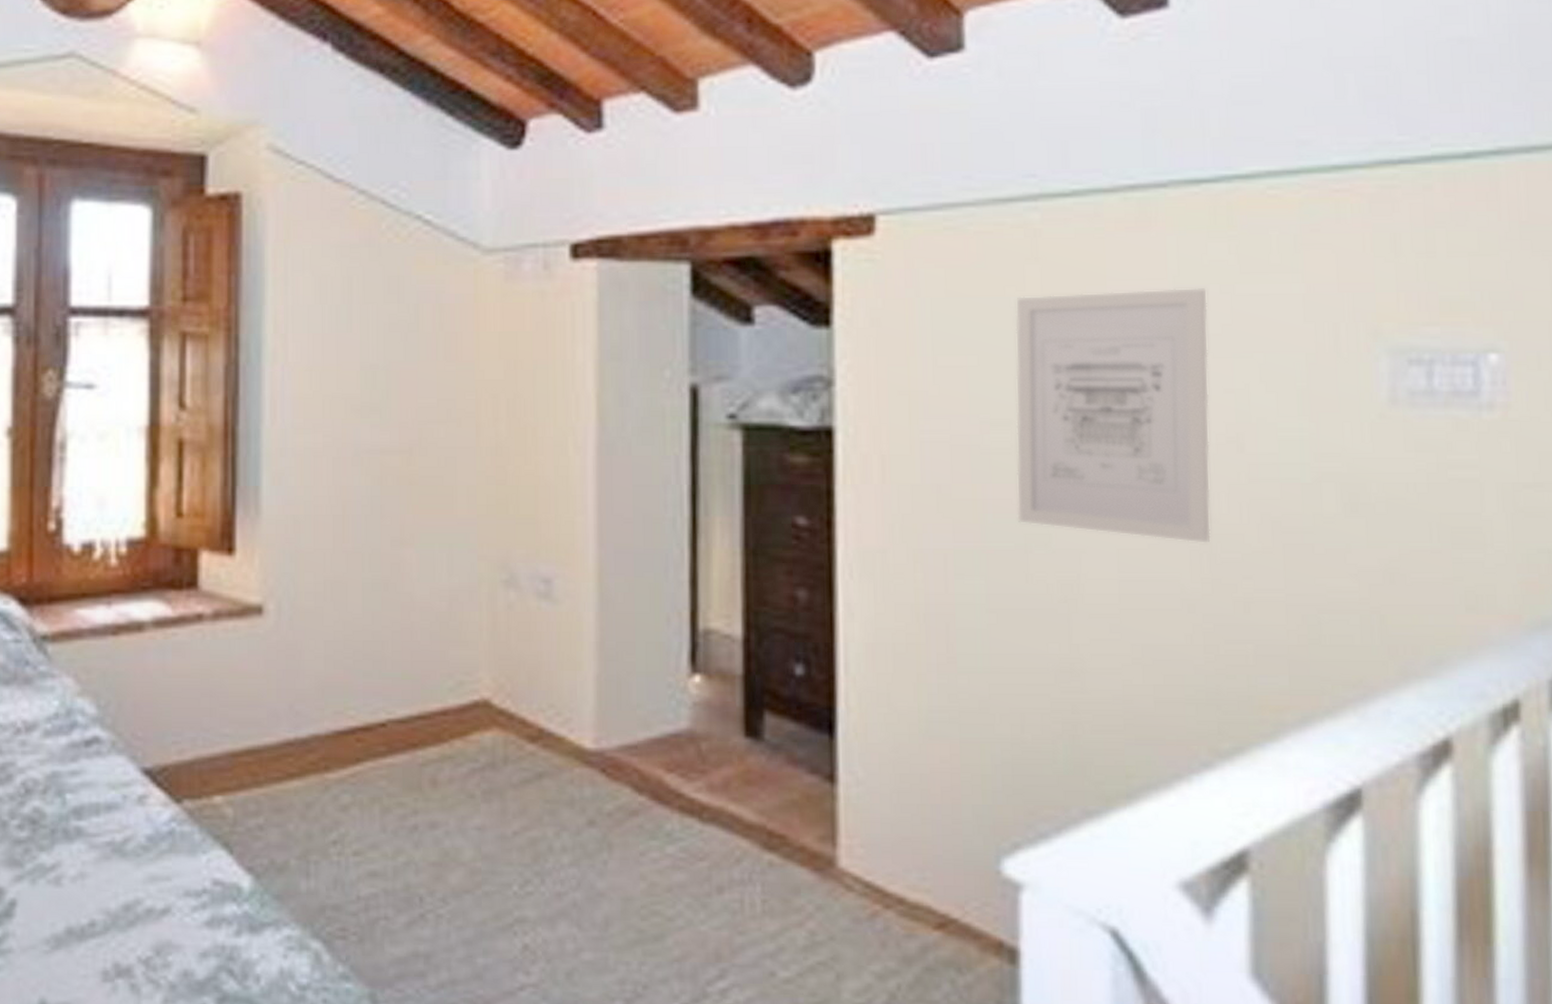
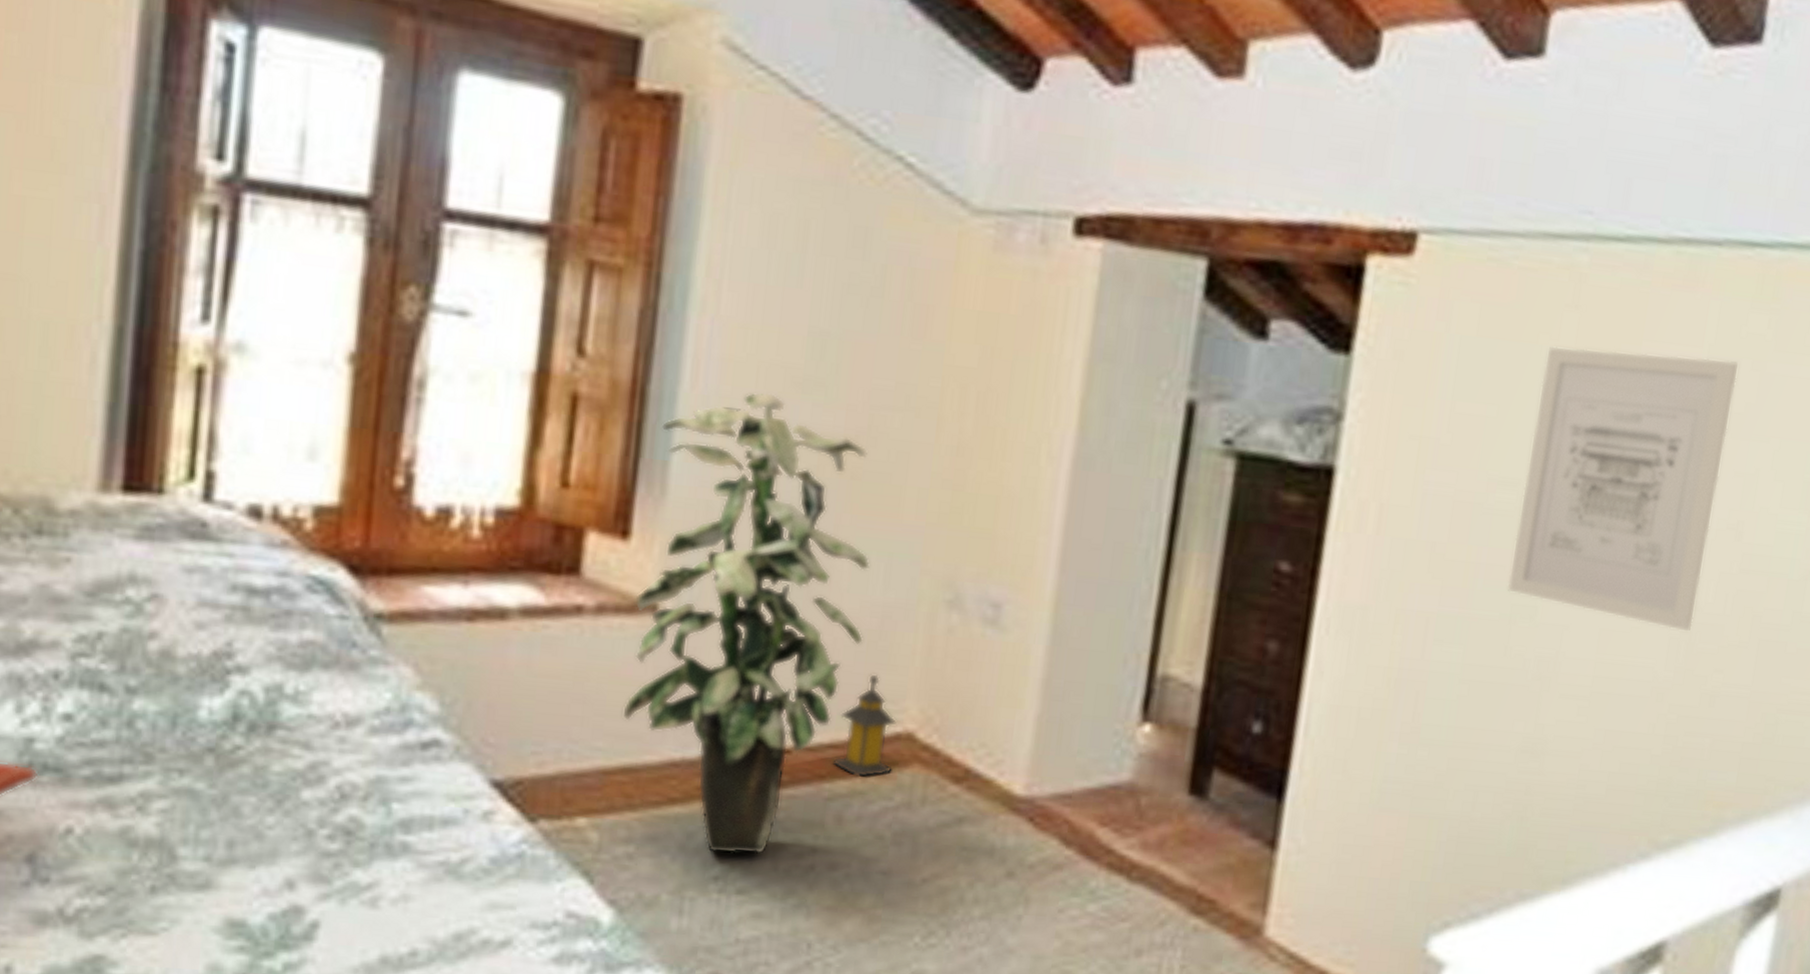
indoor plant: none [242,421,436,820] -> present [621,392,870,855]
lantern: none [422,651,475,744] -> present [832,674,896,778]

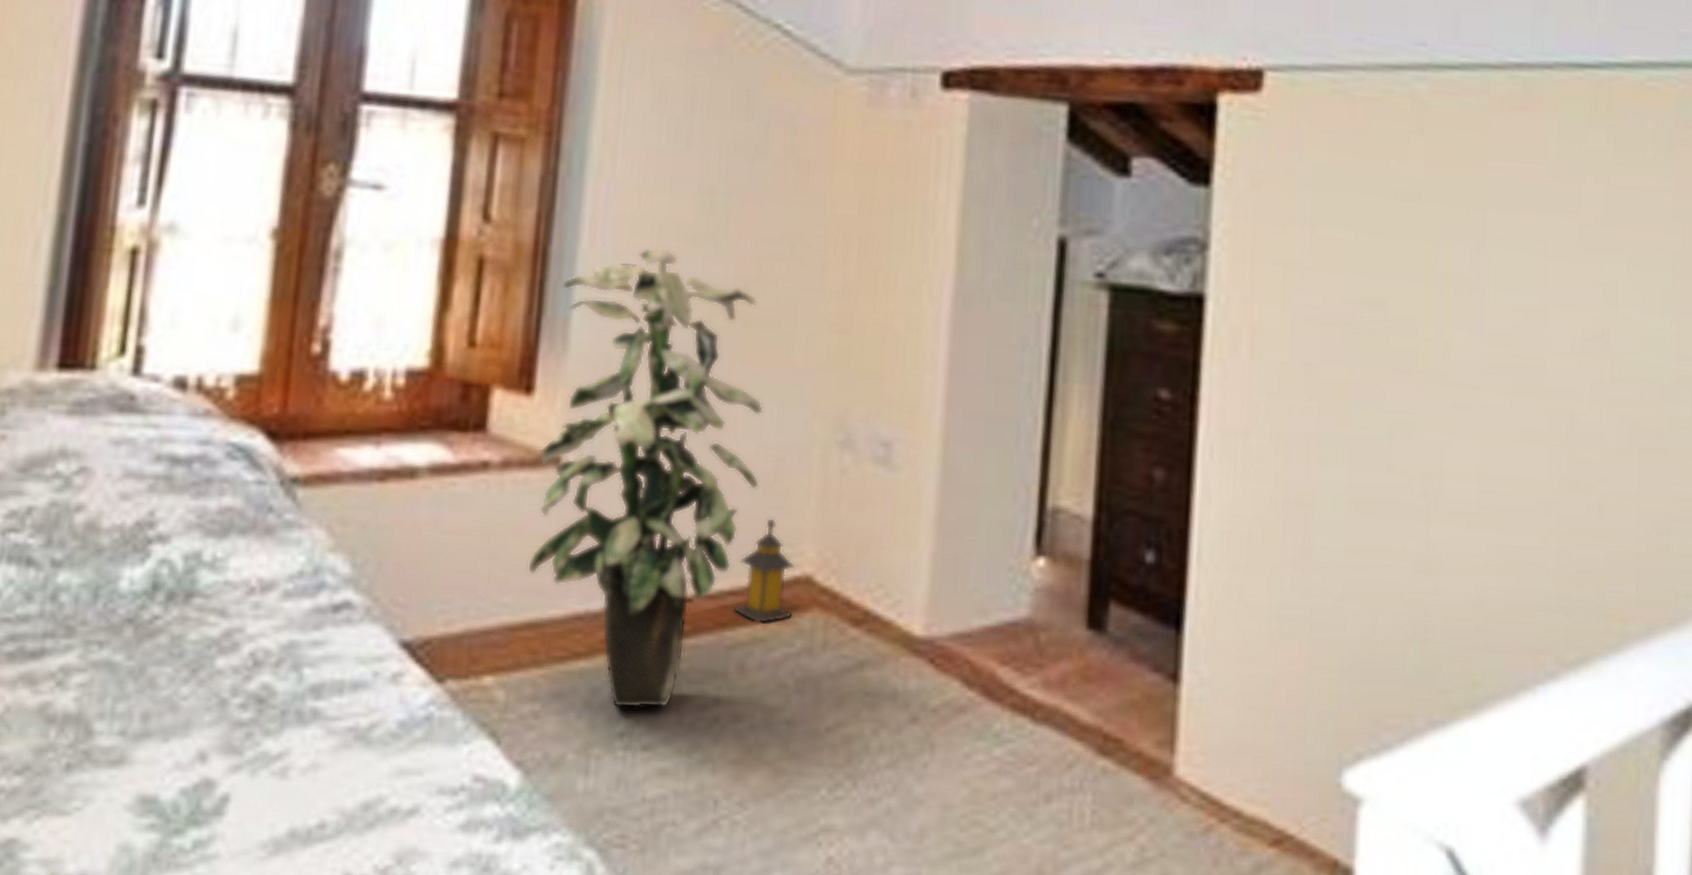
wall art: present [1507,346,1738,633] -> none [1383,169,1583,443]

